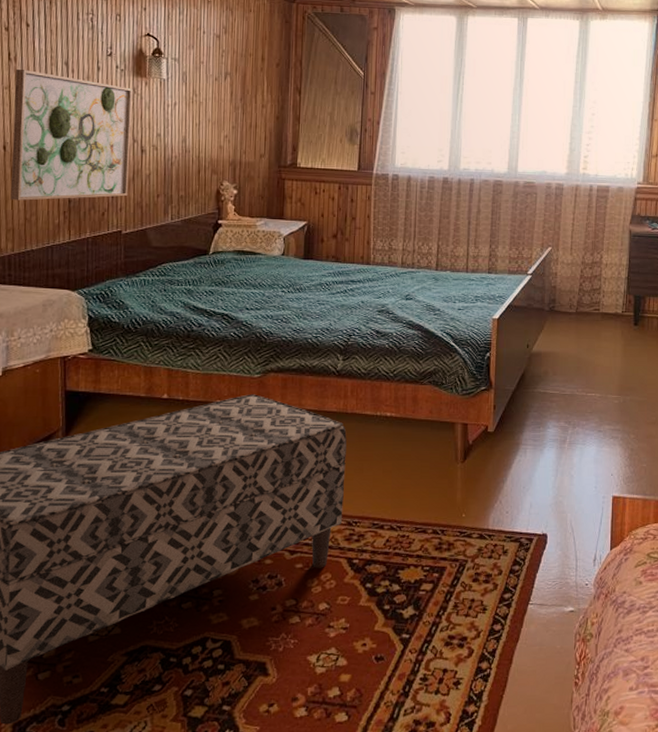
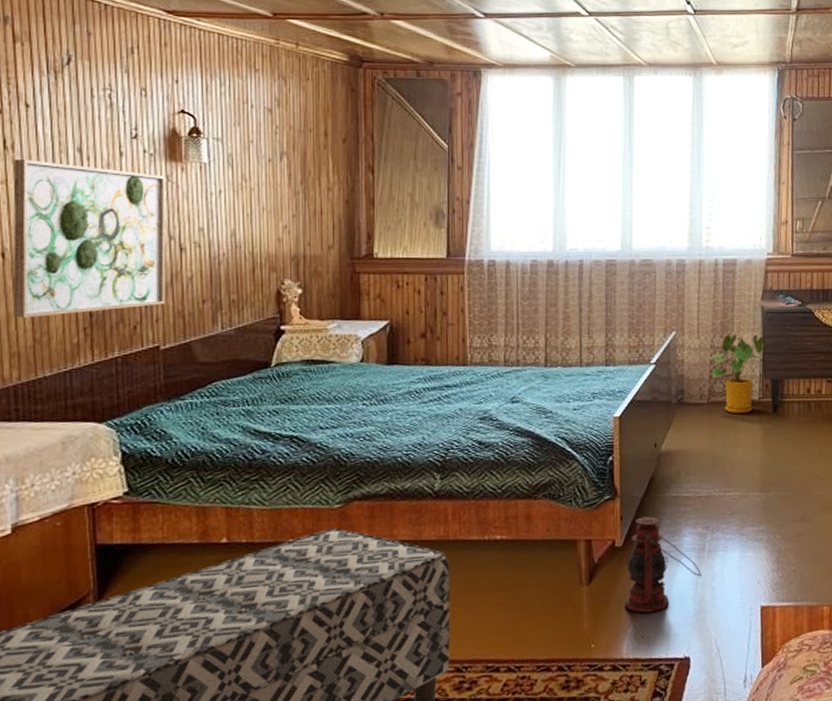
lantern: none [493,408,562,492] -> present [624,516,702,613]
house plant: none [580,253,631,325] -> present [709,334,765,414]

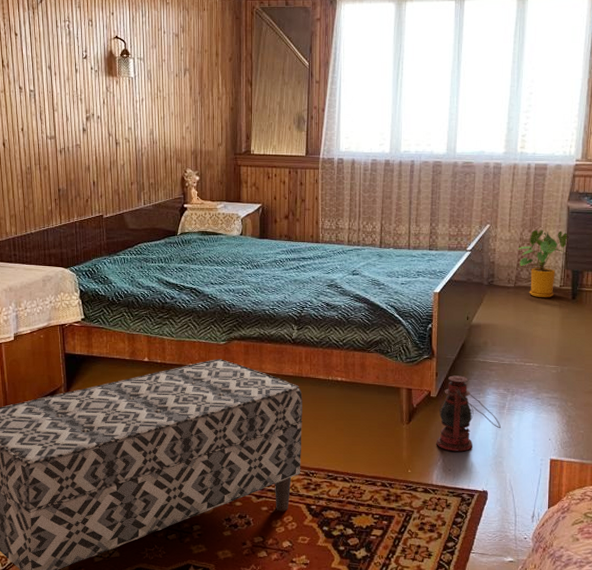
wall art: present [13,158,167,318] -> none [8,74,107,190]

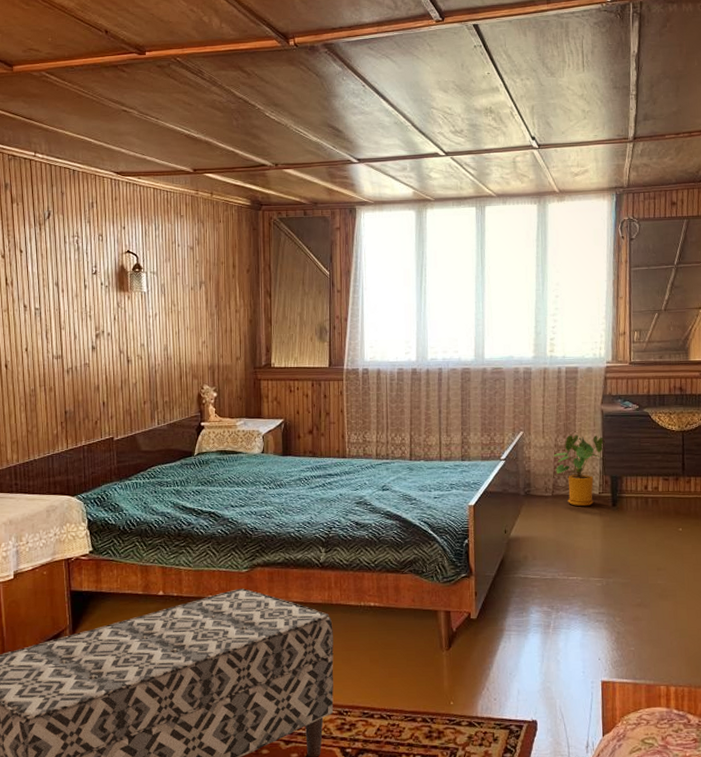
lantern: present [436,375,502,452] -> none [479,594,548,679]

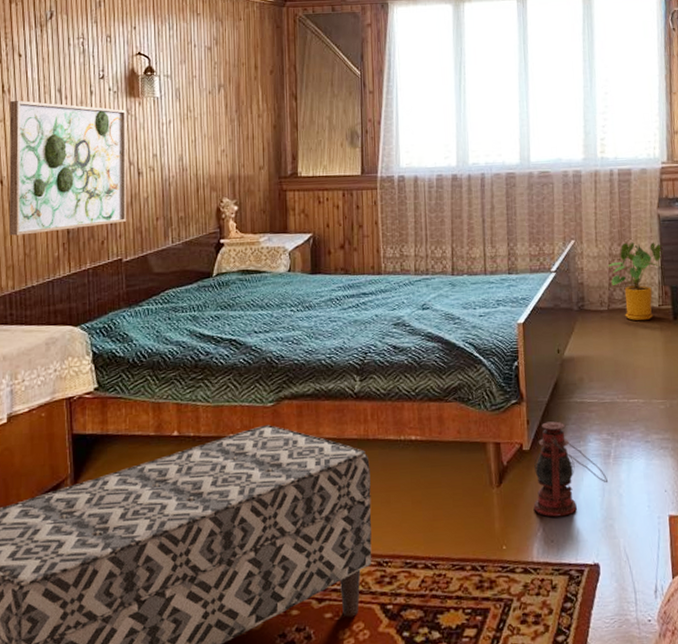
wall art: none [12,292,118,414] -> present [9,100,127,236]
lantern: none [479,594,548,679] -> present [533,421,609,517]

